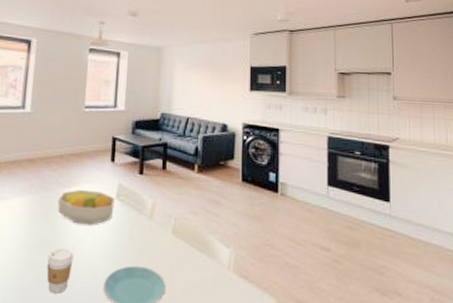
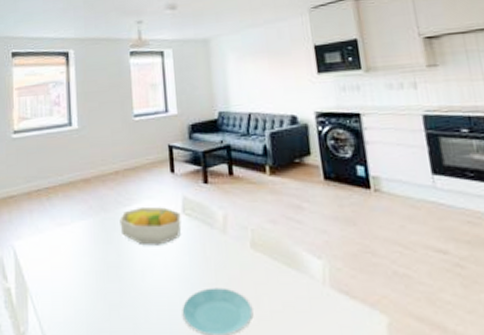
coffee cup: present [47,248,74,294] -> none [117,273,145,324]

